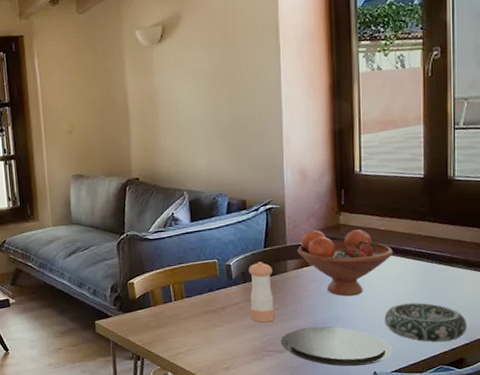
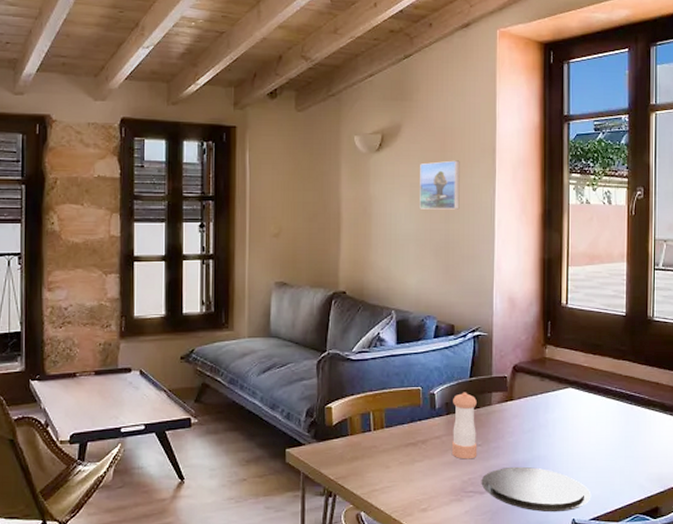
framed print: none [202,42,245,94] -> present [420,160,460,210]
fruit bowl: present [298,229,393,297] -> none [503,361,595,435]
decorative bowl: present [384,303,468,342] -> none [584,446,663,488]

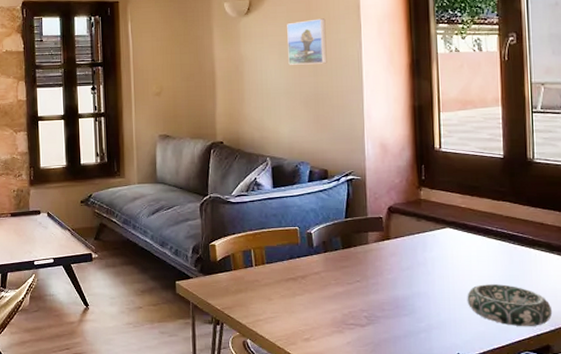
pepper shaker: present [451,392,478,460] -> none [330,232,357,294]
plate: present [481,466,591,513] -> none [361,302,476,347]
decorative bowl: none [584,446,663,488] -> present [467,284,553,326]

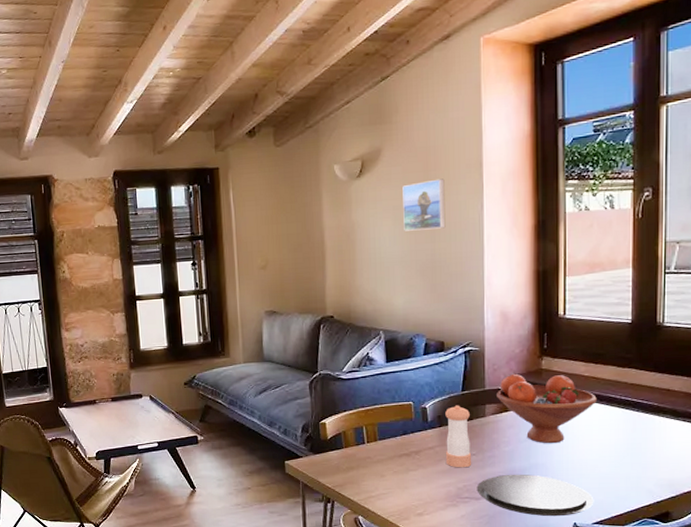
pepper shaker: none [330,232,357,294] -> present [445,405,472,468]
plate: none [361,302,476,347] -> present [476,474,594,517]
fruit bowl: none [378,203,474,273] -> present [497,373,597,444]
decorative bowl: present [467,284,553,326] -> none [586,453,674,494]

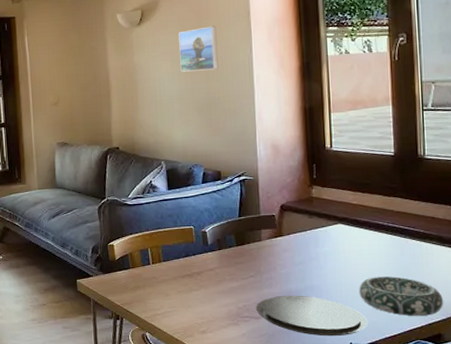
pepper shaker: present [445,405,472,468] -> none [224,230,251,289]
fruit bowl: present [497,373,597,444] -> none [271,201,366,267]
decorative bowl: none [586,453,674,494] -> present [359,276,444,316]

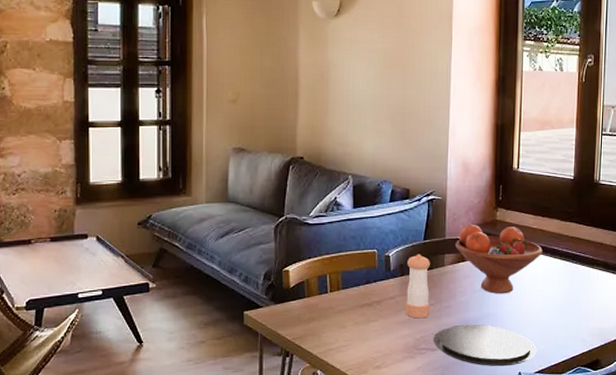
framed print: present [178,26,219,72] -> none [377,26,417,76]
pepper shaker: none [224,230,251,289] -> present [405,254,430,319]
fruit bowl: none [271,201,366,267] -> present [455,224,543,294]
decorative bowl: present [359,276,444,316] -> none [531,303,604,343]

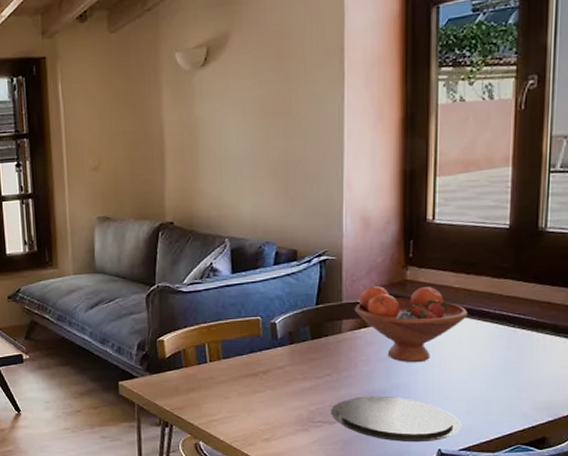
pepper shaker: present [405,254,430,319] -> none [296,320,326,389]

